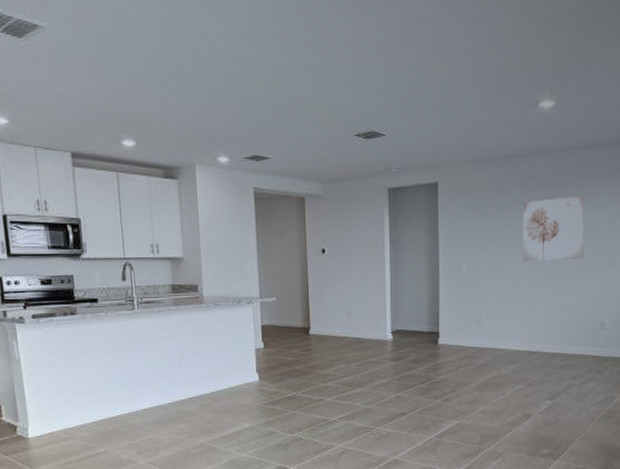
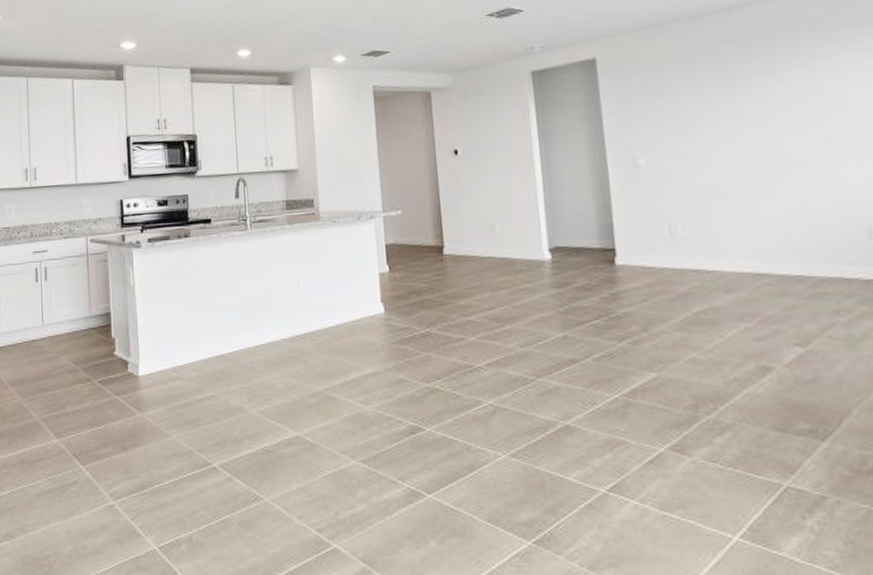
wall art: present [523,195,585,261] -> none [718,54,824,148]

